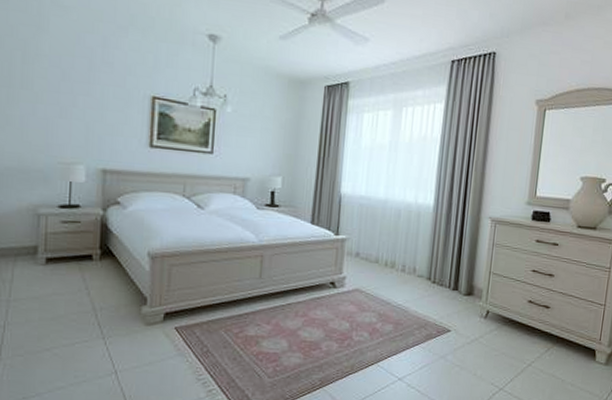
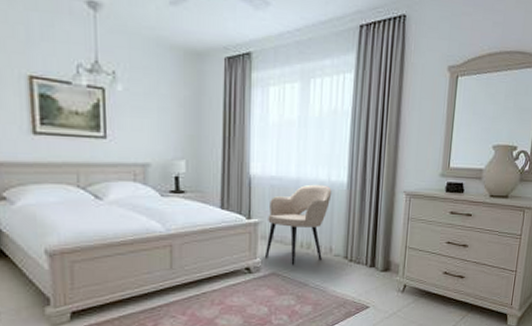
armchair: none [350,205,418,283] -> present [265,184,332,265]

